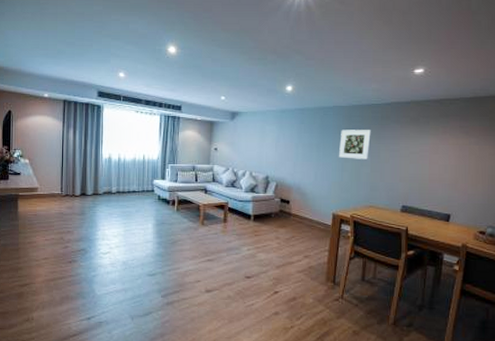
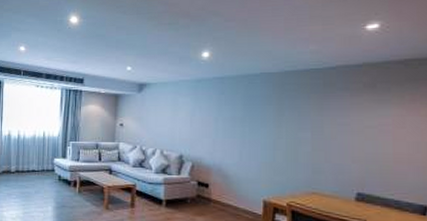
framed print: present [339,129,371,159] -> none [270,100,311,135]

